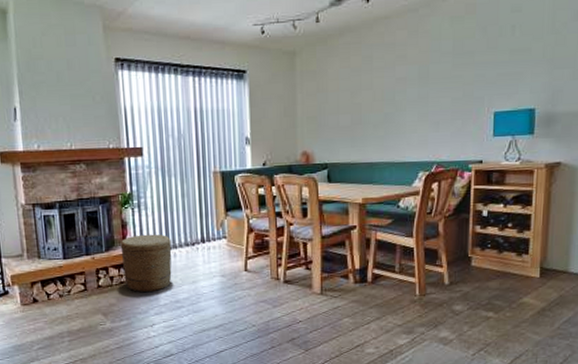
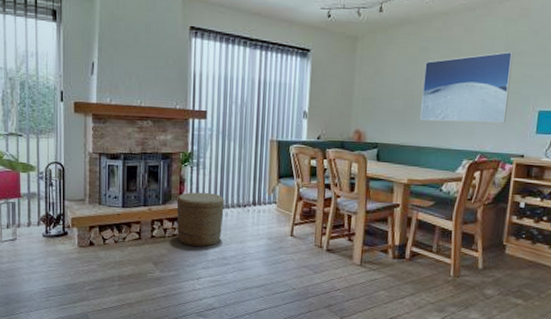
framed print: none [370,51,462,134] -> present [420,51,513,123]

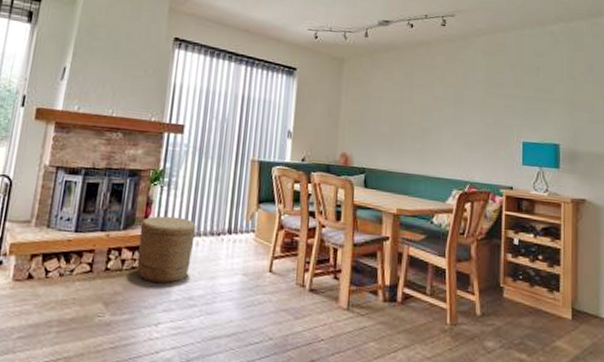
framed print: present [420,51,513,123] -> none [408,82,494,153]

